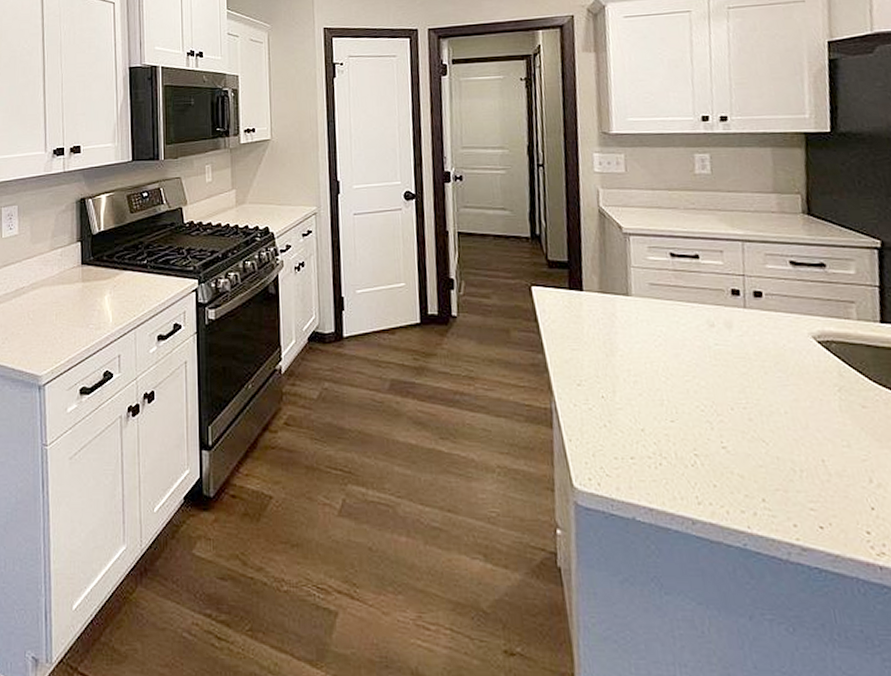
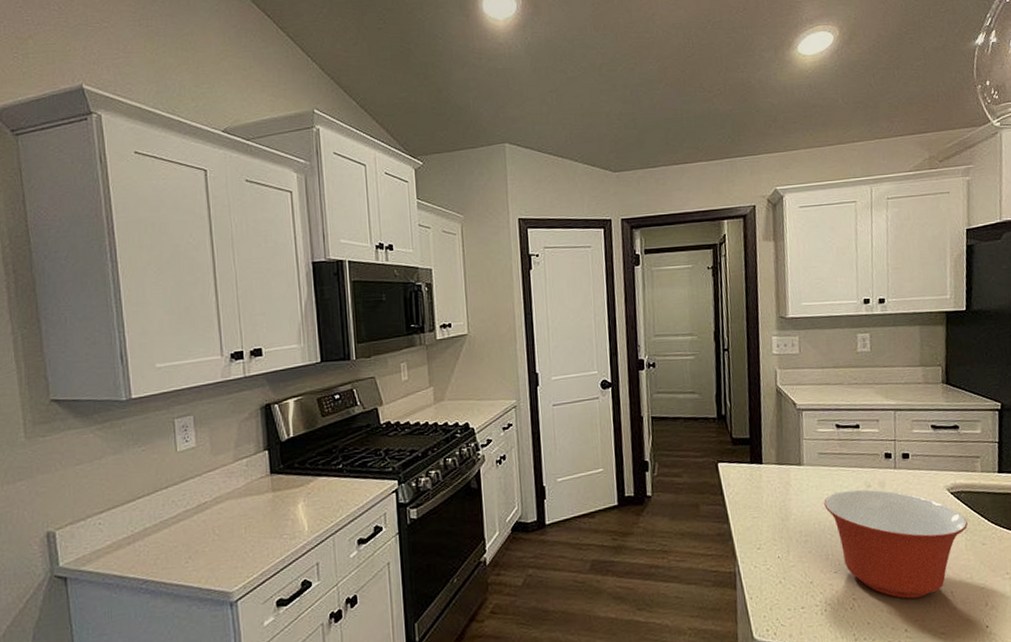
mixing bowl: none [656,328,842,462] -> present [824,489,968,599]

